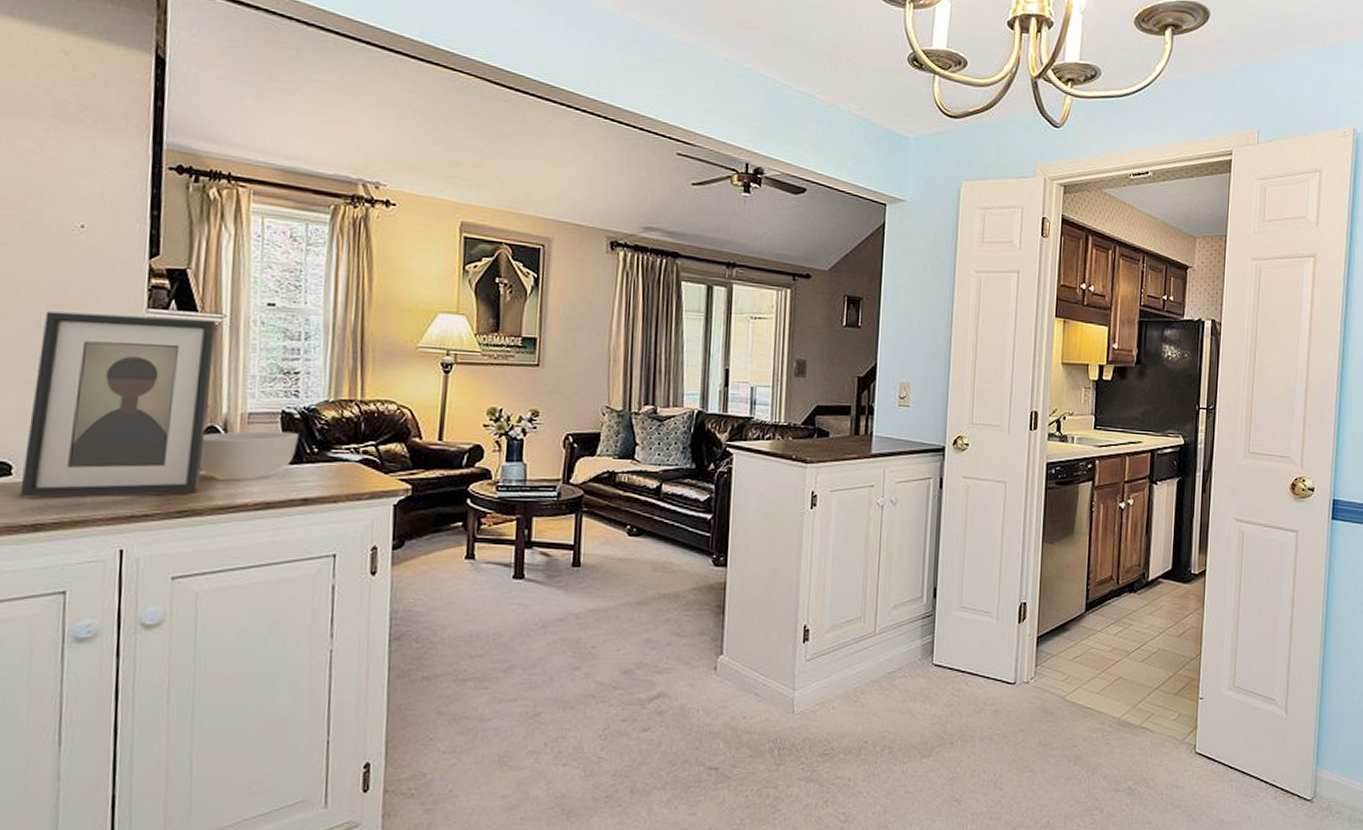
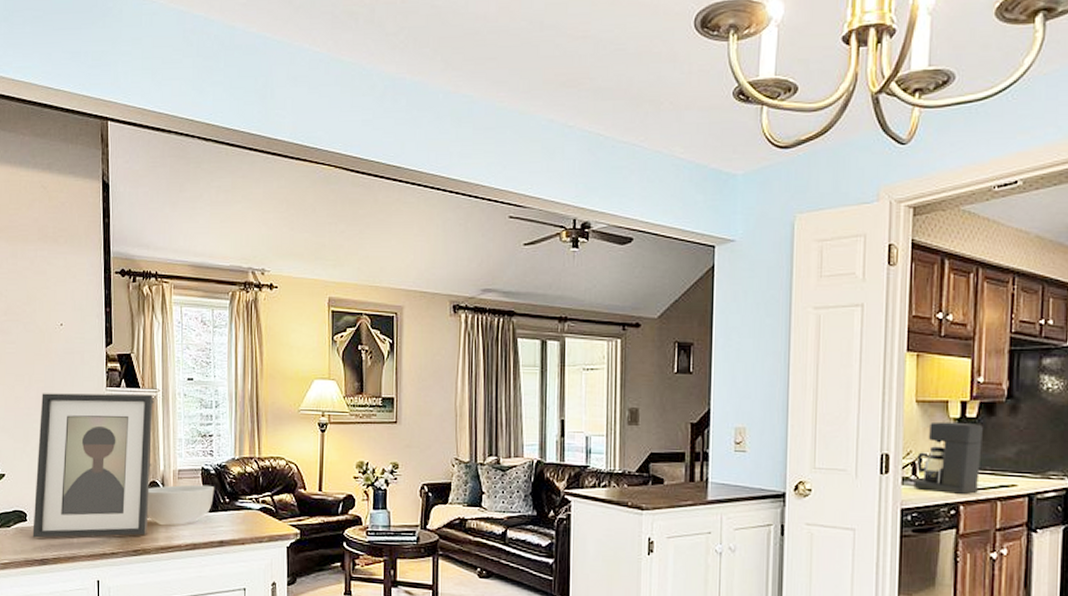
coffee maker: none [1058,383,1117,451] -> present [913,421,984,496]

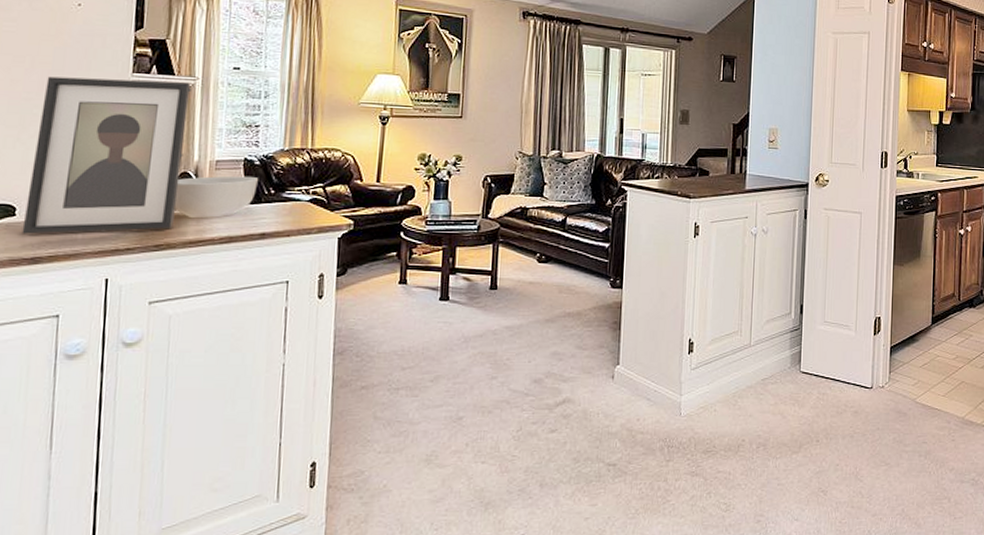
coffee maker: present [913,421,984,496] -> none [905,127,955,185]

